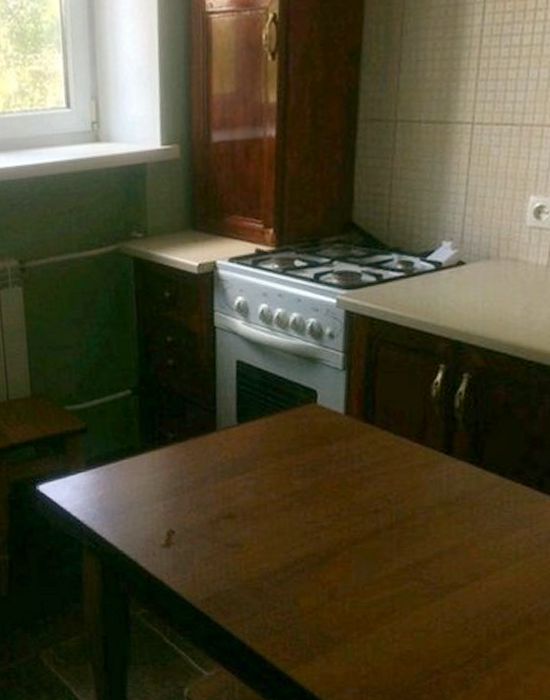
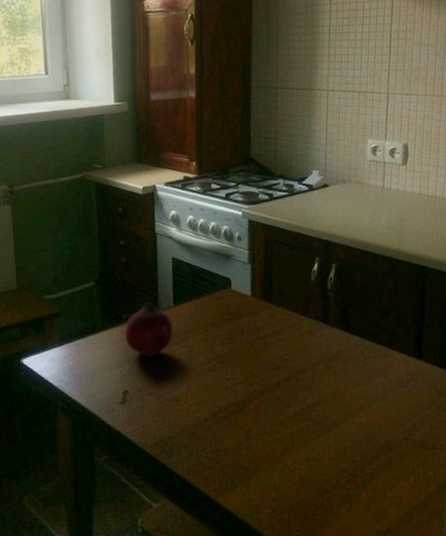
fruit: none [170,418,236,489] -> present [124,302,174,357]

